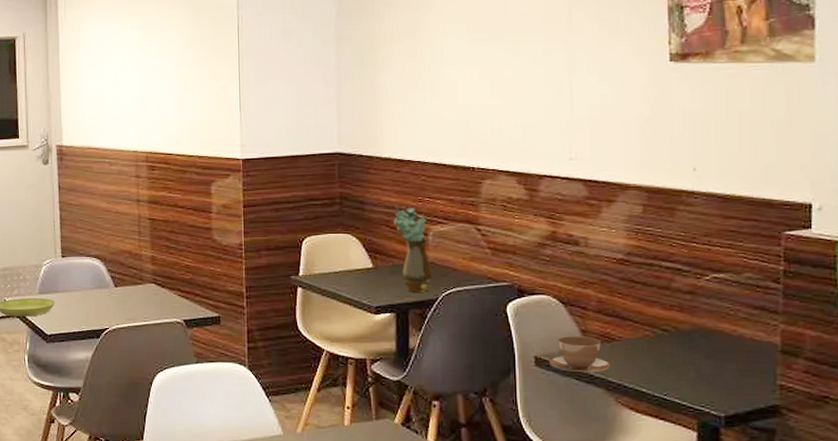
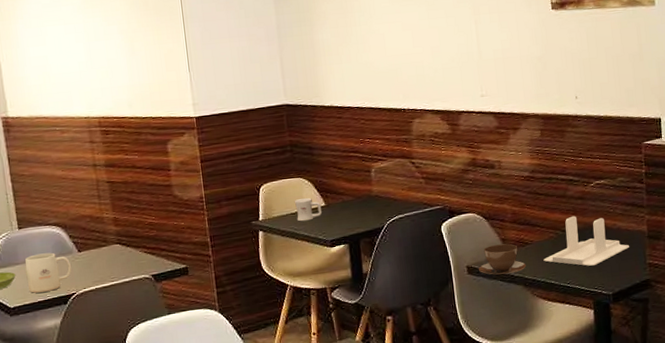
mug: none [64,284,107,323] -> present [25,252,72,293]
mug: none [338,257,369,282] -> present [294,198,323,222]
vase: present [393,204,433,292] -> none [339,147,378,224]
napkin holder: none [634,313,753,379] -> present [543,215,629,267]

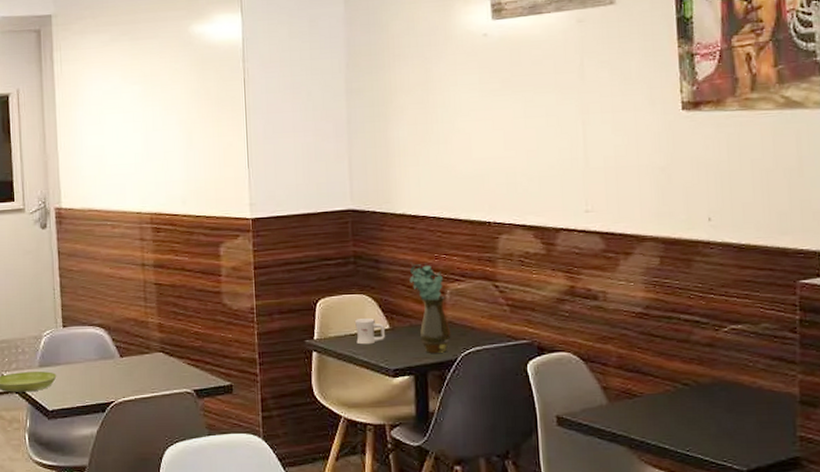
mug: present [25,252,72,293] -> none [66,355,113,397]
vase: none [339,147,378,224] -> present [409,262,451,353]
teacup: present [478,243,527,275] -> none [570,393,633,431]
napkin holder: present [543,215,629,267] -> none [656,366,773,433]

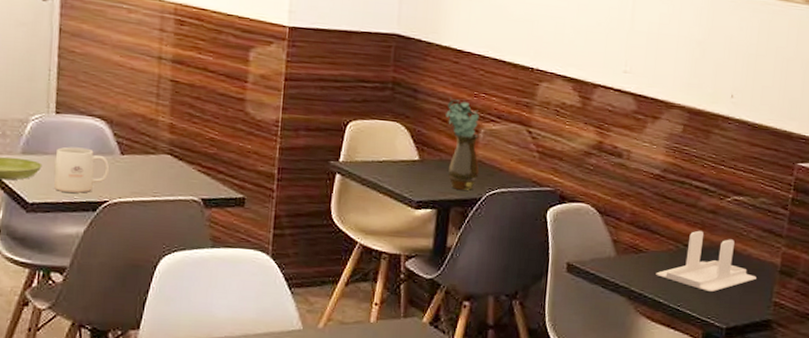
mug: none [66,355,113,397] -> present [53,146,110,193]
mug: present [354,318,386,345] -> none [383,146,415,174]
napkin holder: none [656,366,773,433] -> present [656,230,756,293]

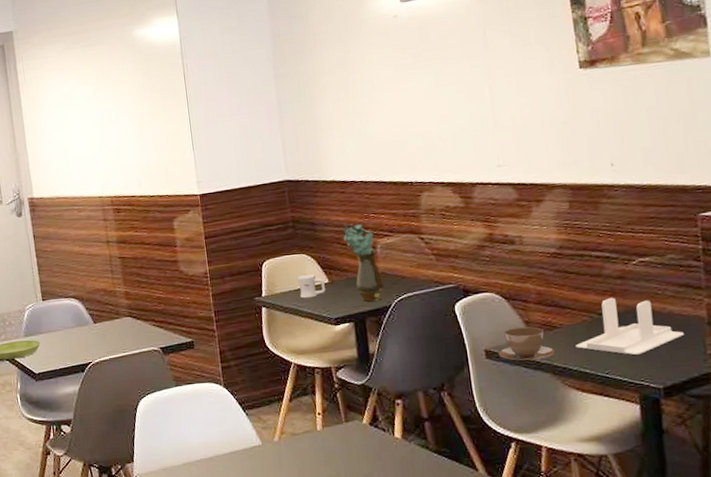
mug: present [53,146,110,193] -> none [48,323,89,361]
mug: none [383,146,415,174] -> present [297,274,326,299]
teacup: none [579,245,636,282] -> present [498,327,555,361]

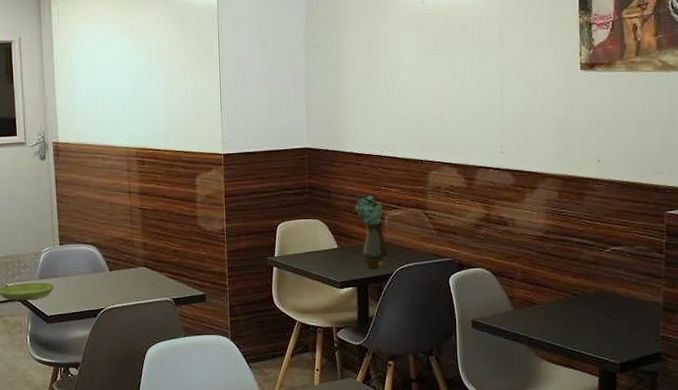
mug: present [297,274,326,299] -> none [308,239,335,261]
teacup: present [498,327,555,361] -> none [483,302,533,333]
napkin holder: present [575,297,684,356] -> none [550,280,642,334]

